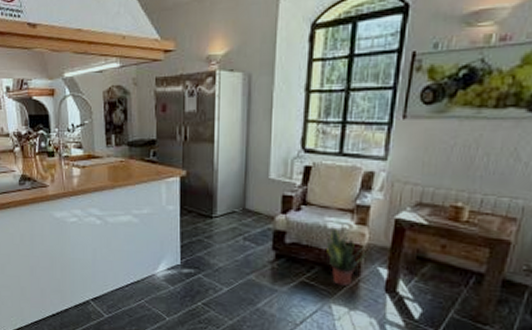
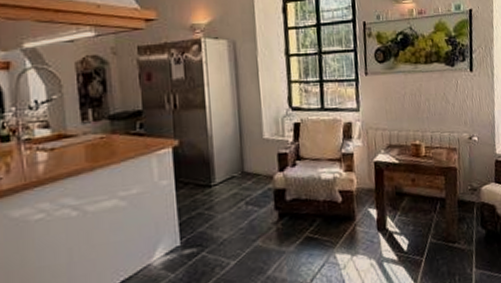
potted plant: present [327,227,367,286] -> none [323,177,357,234]

